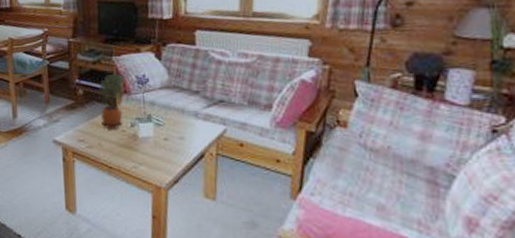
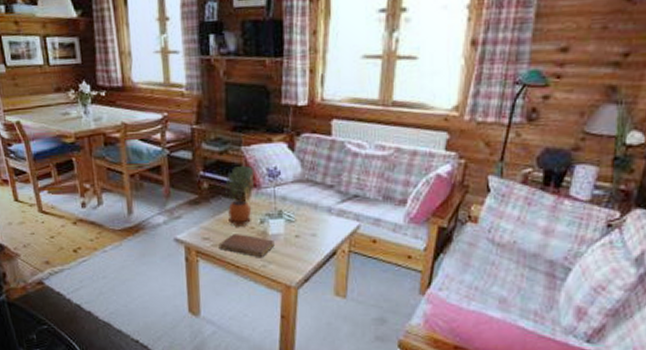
notebook: none [93,136,145,160] -> present [218,234,275,258]

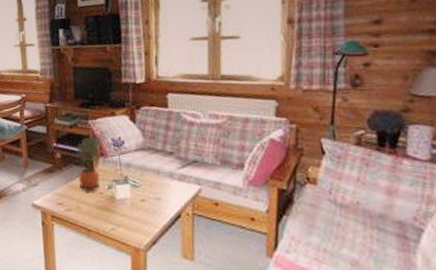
notebook: present [218,234,275,258] -> none [71,199,122,222]

